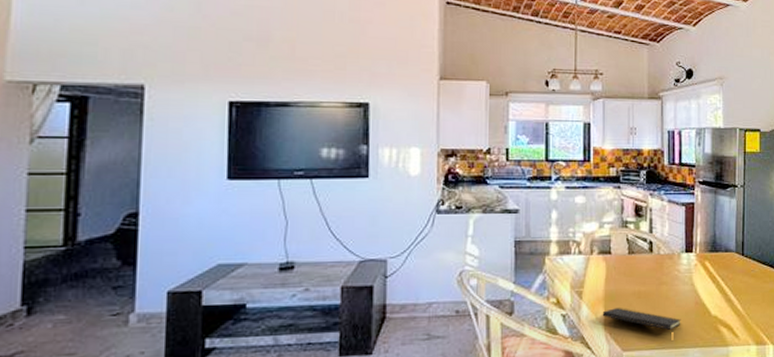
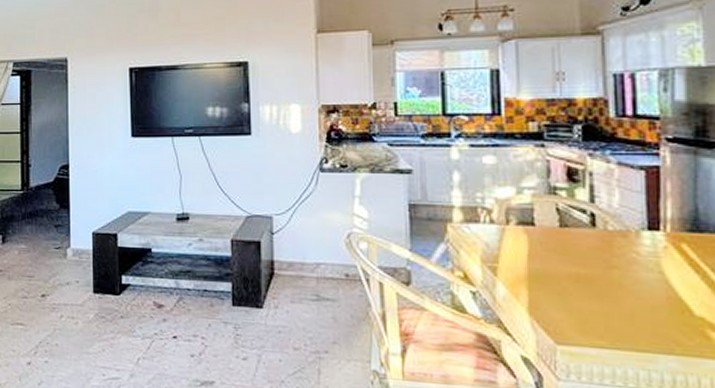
notepad: present [602,307,681,332] -> none [525,290,645,330]

